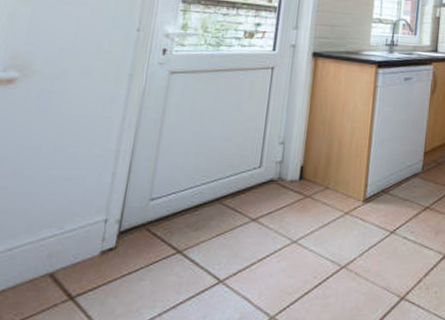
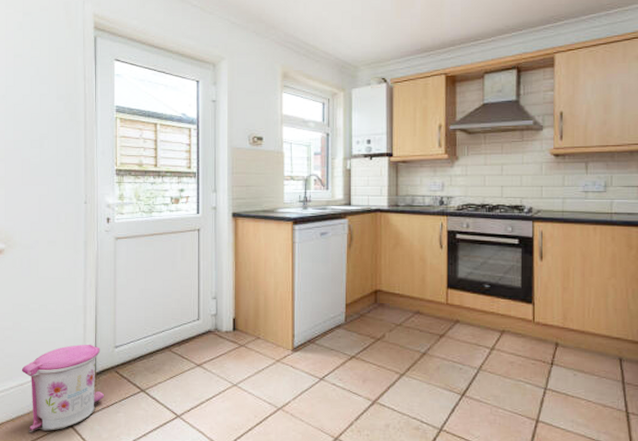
trash can: none [9,196,131,312] -> present [21,344,104,432]

